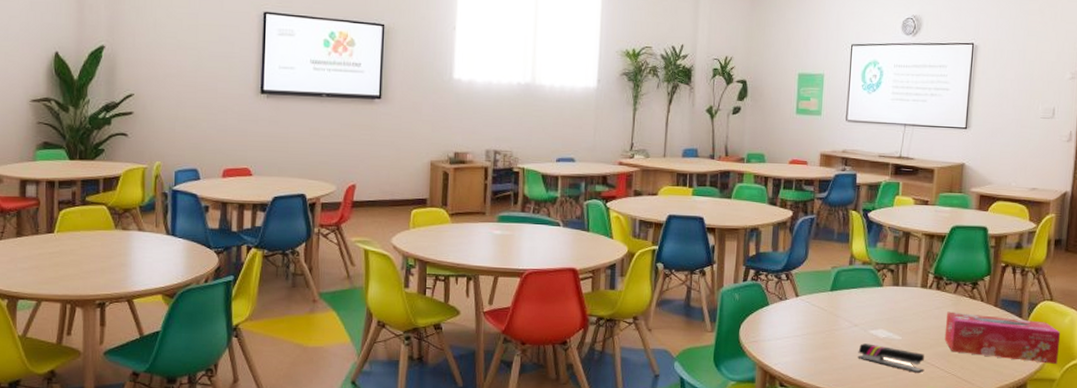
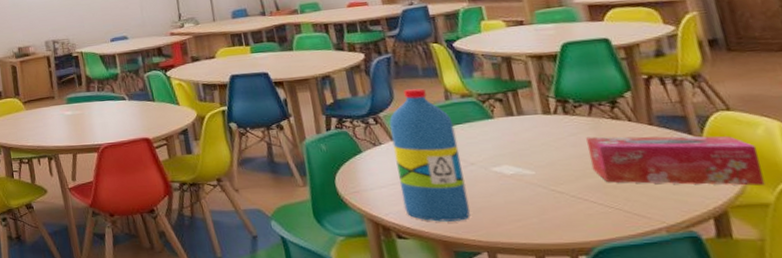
water bottle: none [792,251,850,375] -> present [389,88,471,222]
stapler: present [858,343,924,374] -> none [483,182,577,212]

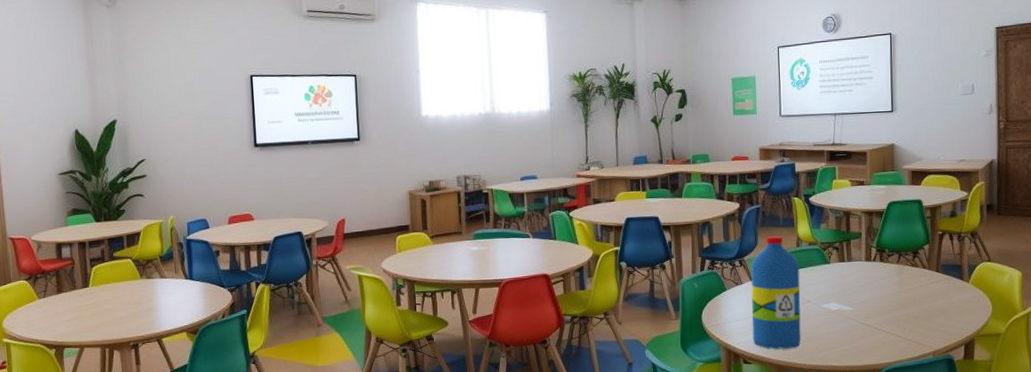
tissue box: present [586,136,765,186] -> none [892,280,1002,320]

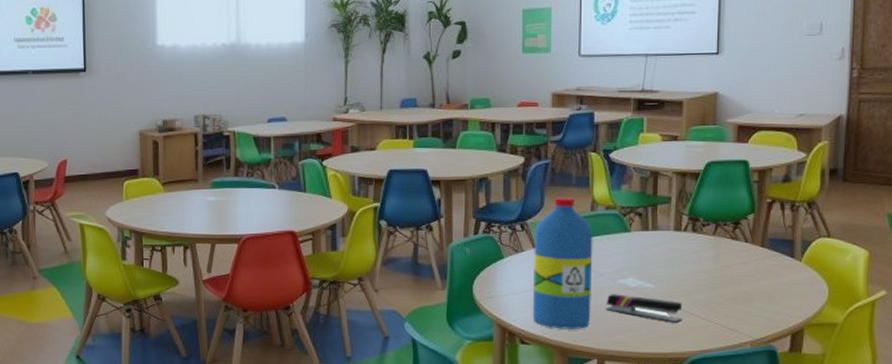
stapler: none [813,317,877,340] -> present [606,294,683,324]

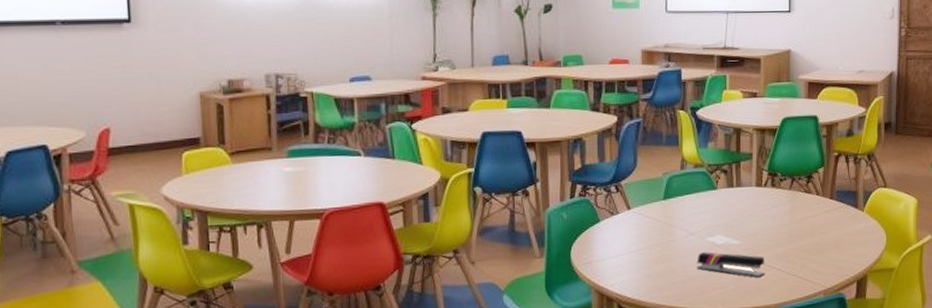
water bottle: present [532,198,593,329] -> none [628,157,684,291]

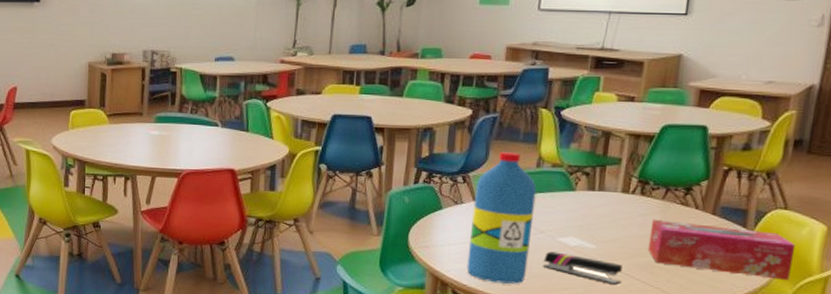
water bottle: none [628,157,684,291] -> present [466,152,537,284]
tissue box: none [783,209,896,253] -> present [647,219,796,280]

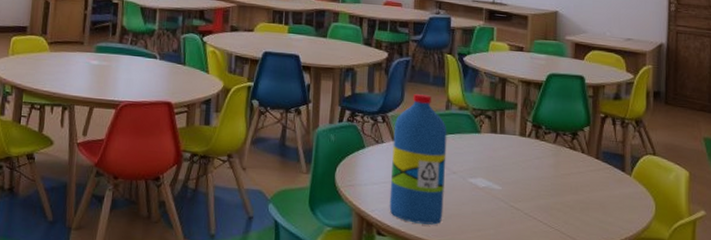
stapler: present [543,251,623,286] -> none [457,192,527,227]
tissue box: present [647,219,796,280] -> none [546,162,666,223]

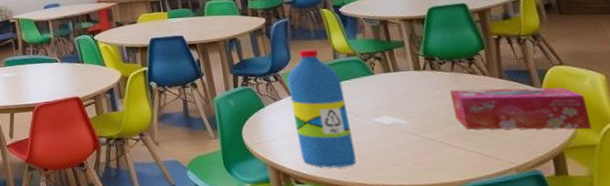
tissue box: none [546,162,666,223] -> present [450,87,592,130]

